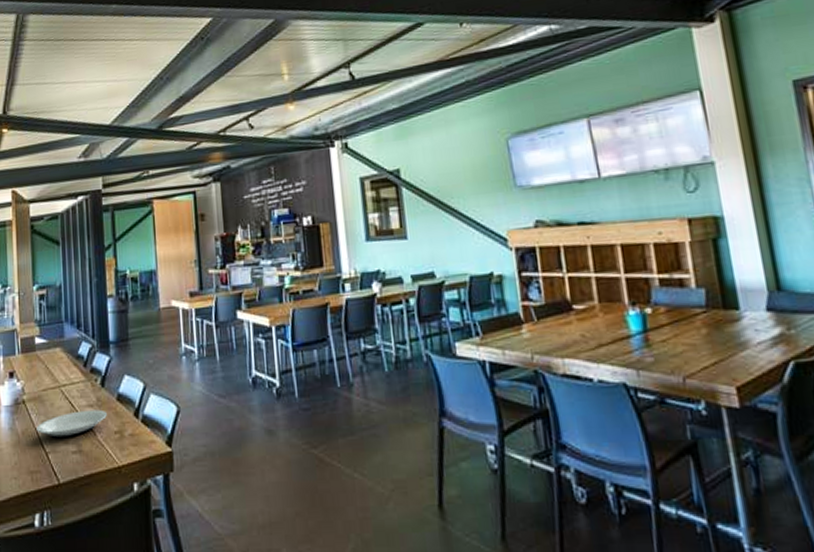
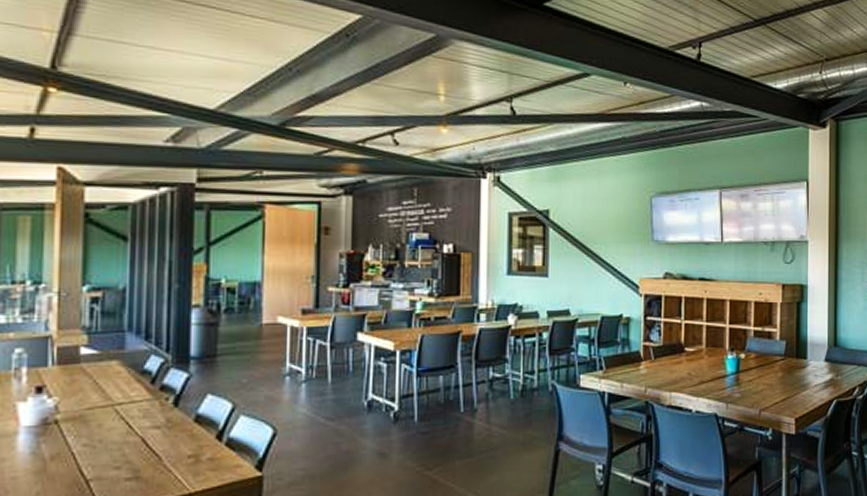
plate: present [36,409,107,439] -> none [73,431,179,465]

